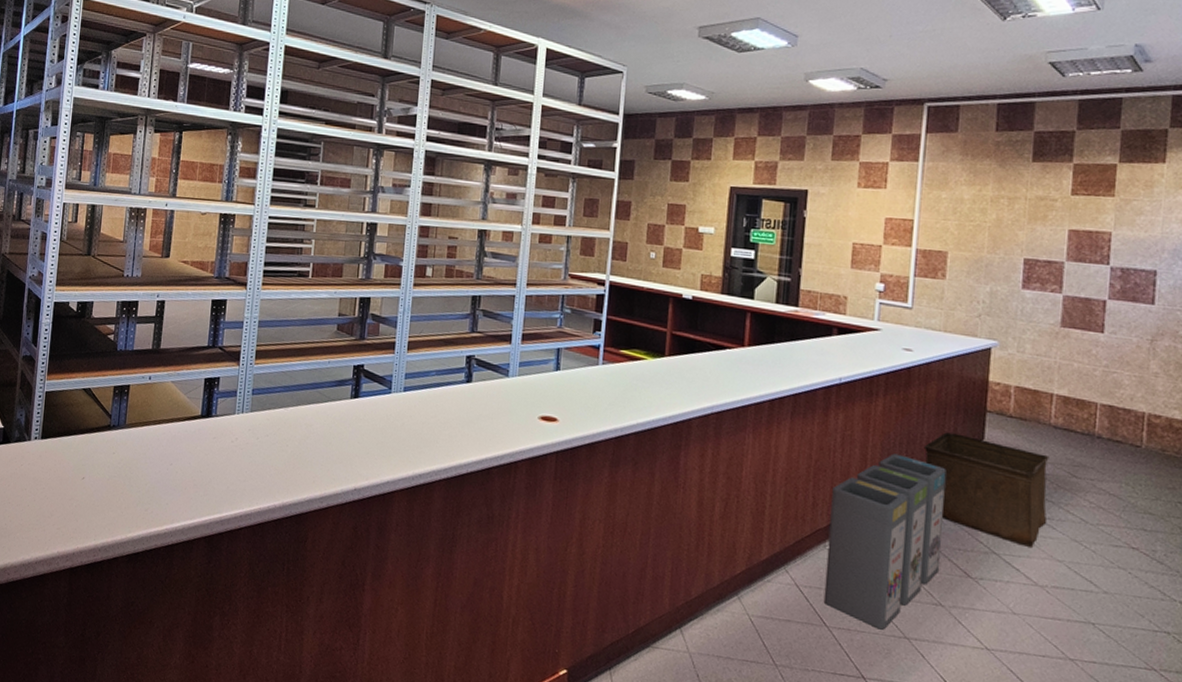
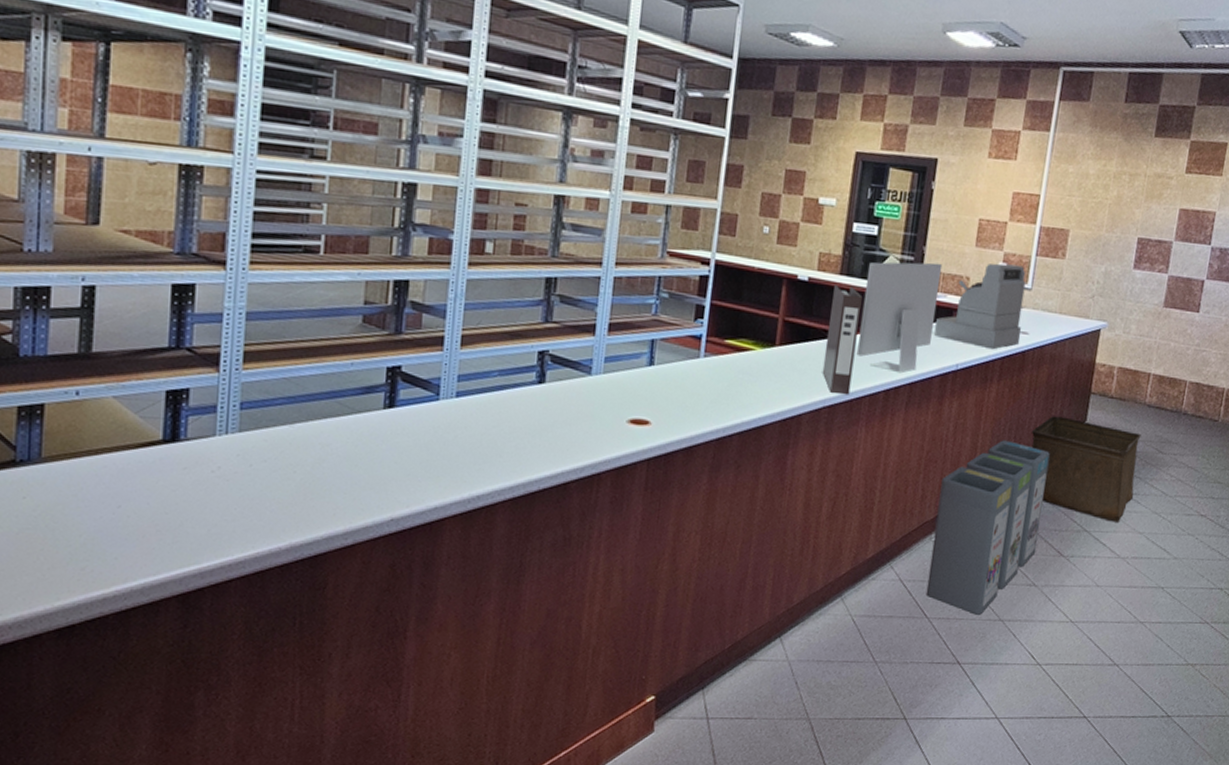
binder: none [709,302,743,403] -> present [822,284,862,395]
monitor: none [740,282,819,385] -> present [856,262,943,374]
cash register: none [815,283,907,365] -> present [934,263,1026,350]

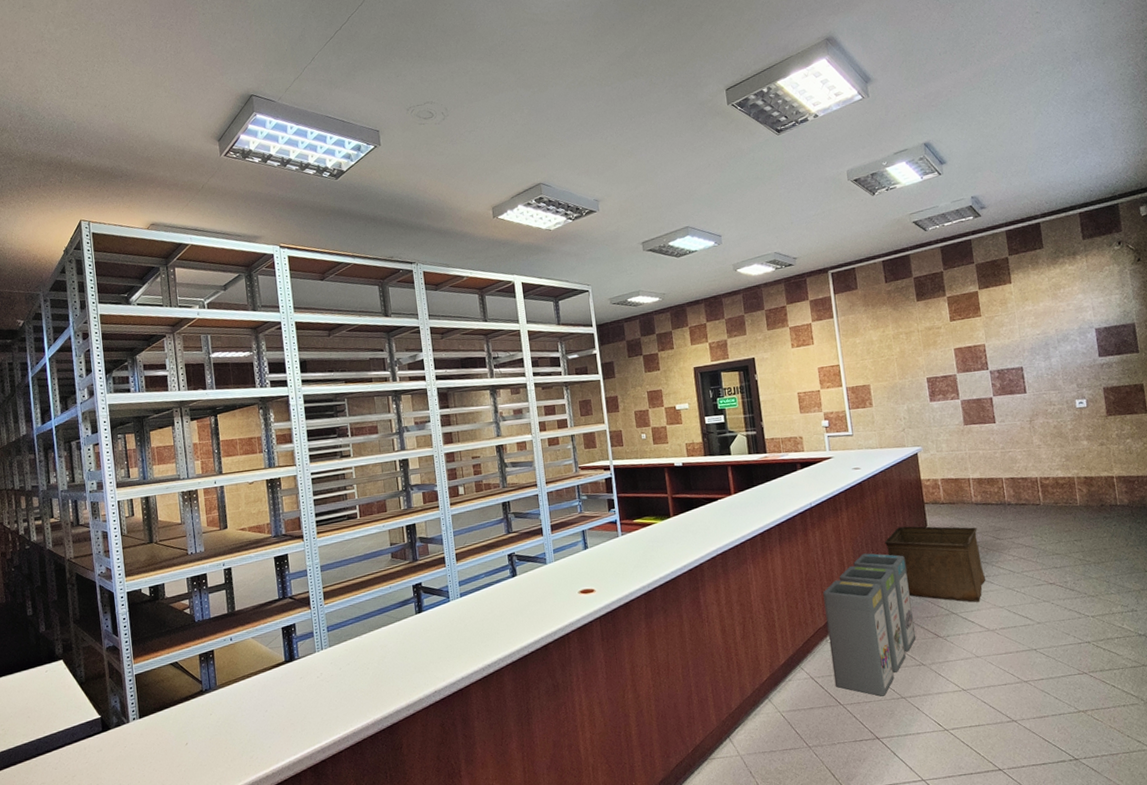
binder: present [822,284,862,395] -> none [702,462,734,544]
monitor: present [856,262,943,374] -> none [723,431,786,519]
cash register: present [934,263,1026,350] -> none [785,419,854,487]

